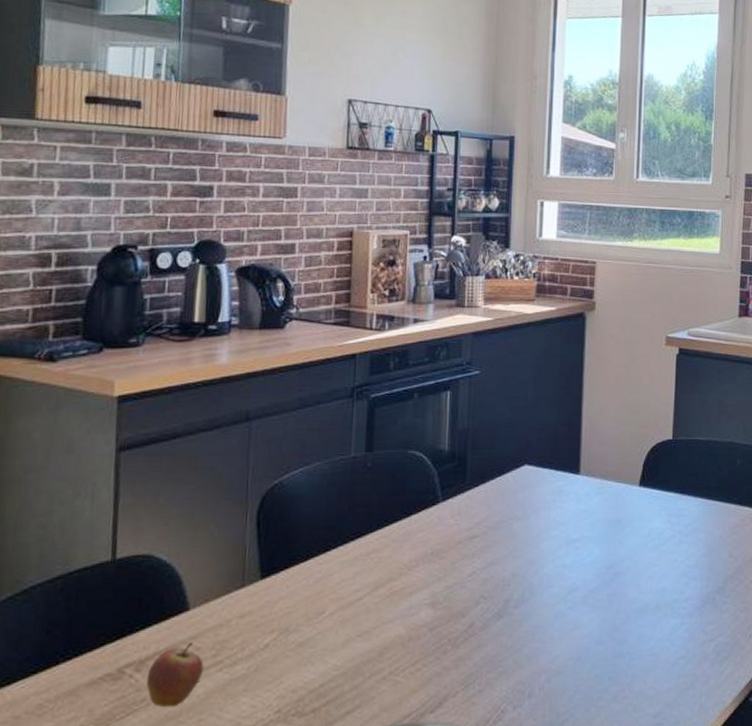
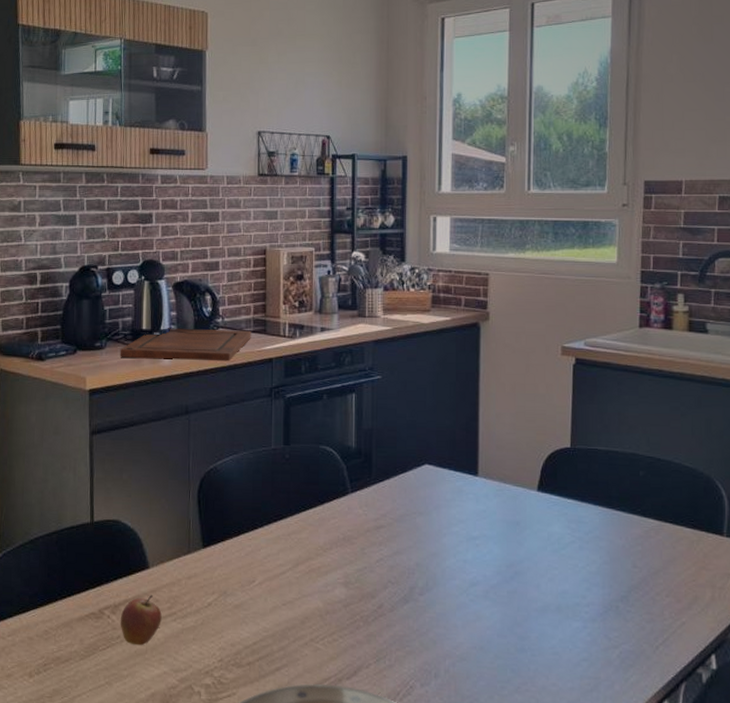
cutting board: none [162,320,332,359] -> present [120,328,251,362]

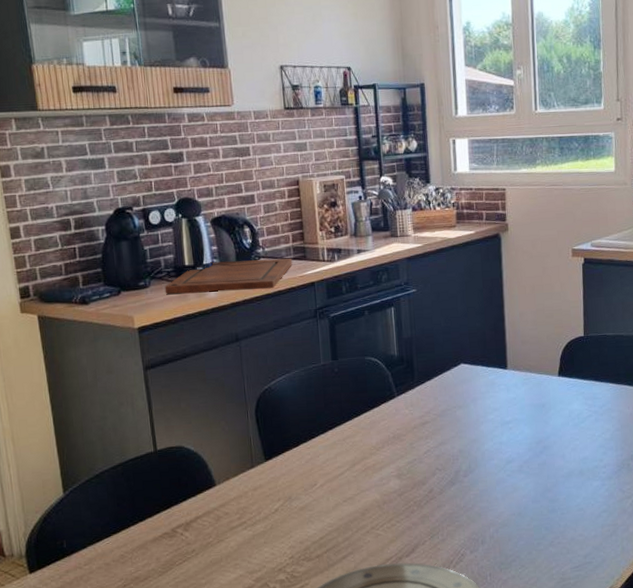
fruit: present [120,595,162,646] -> none [193,509,233,556]

